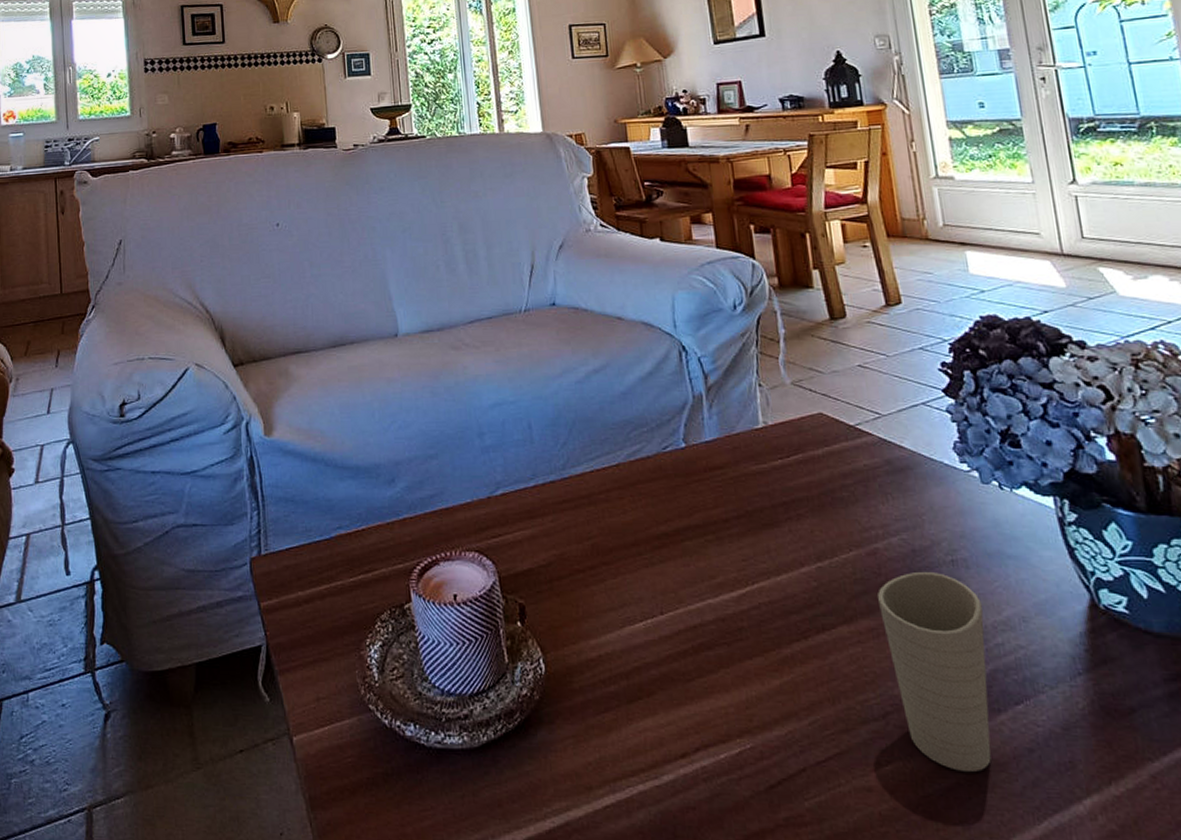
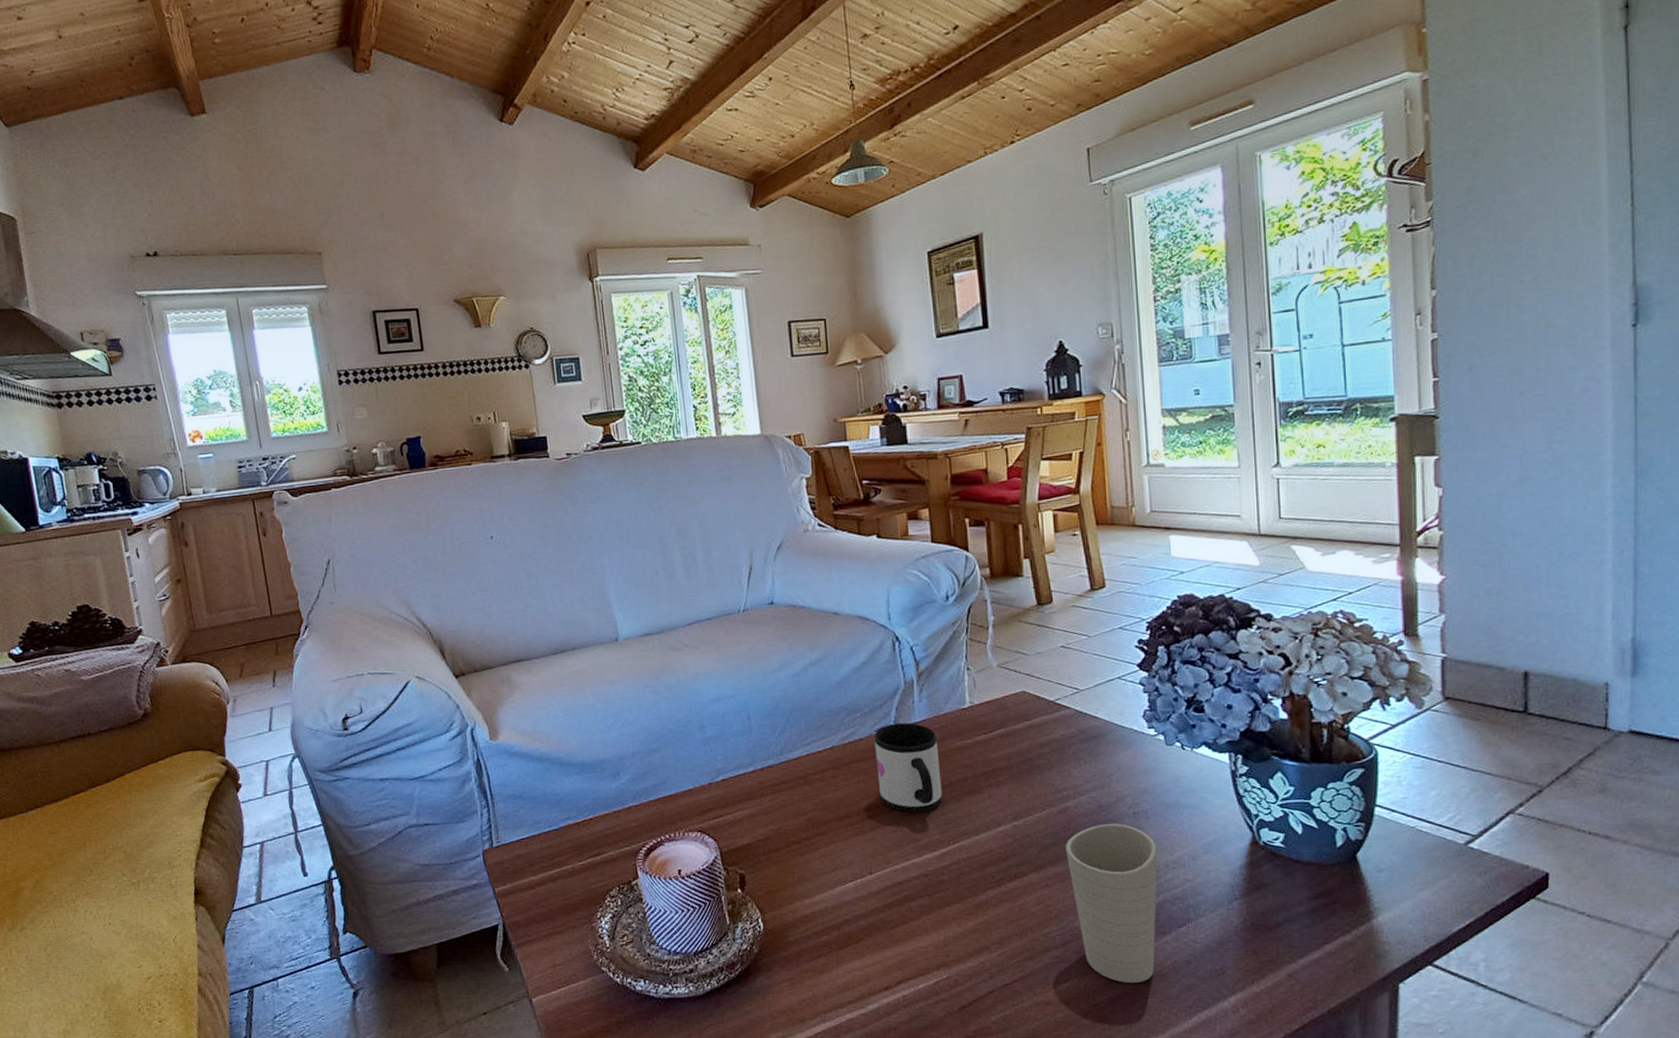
mug: none [662,441,738,544] -> present [874,722,943,812]

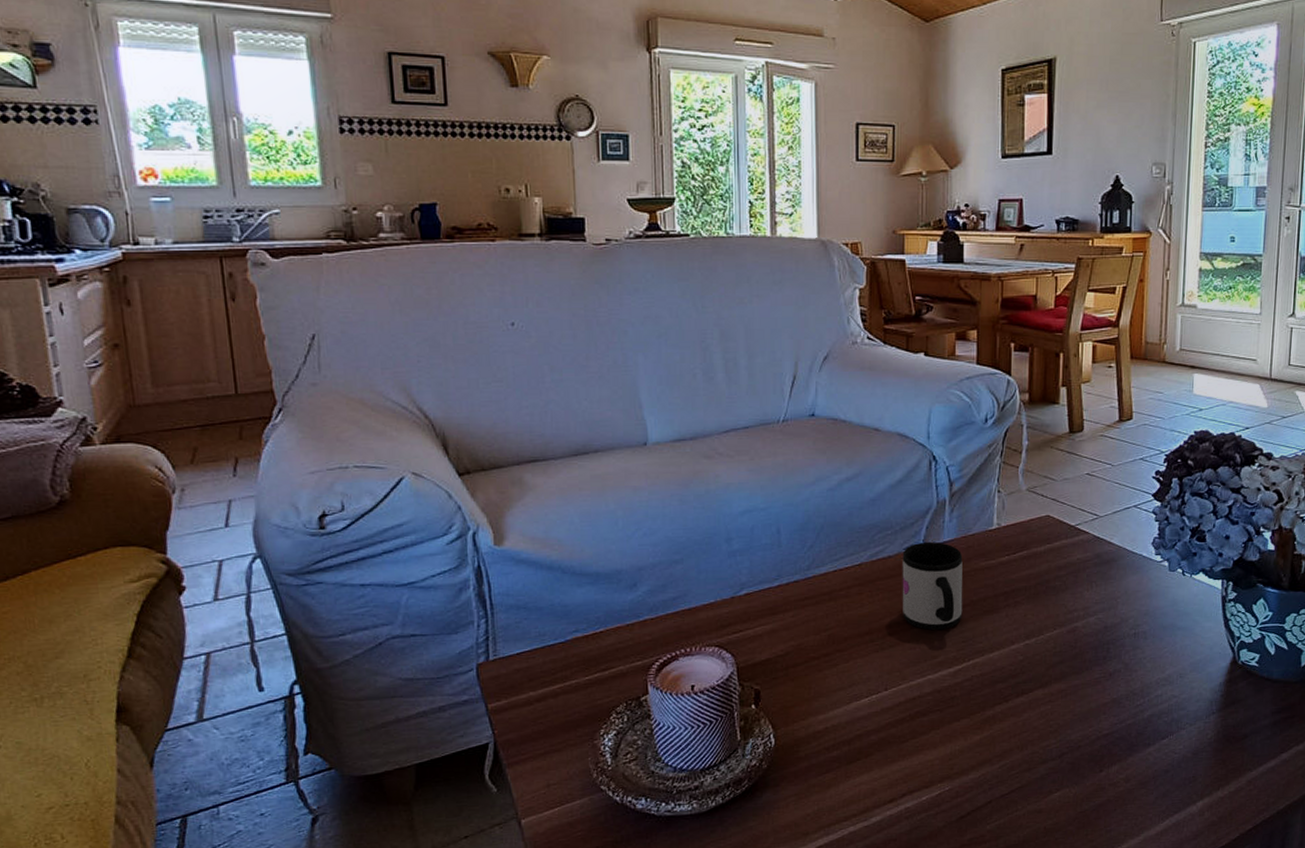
cup: present [1064,823,1158,984] -> none [1070,642,1151,792]

